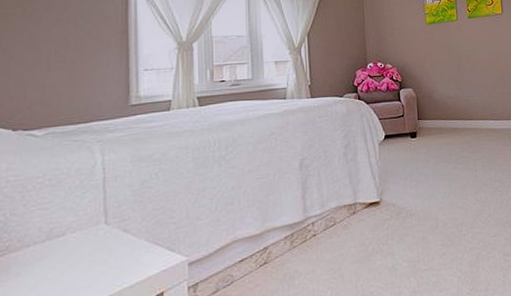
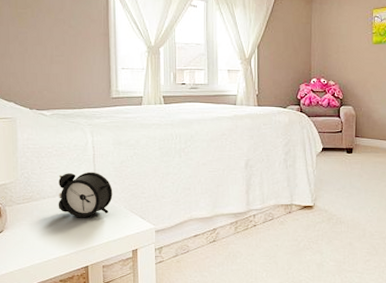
alarm clock: none [49,200,130,265] -> present [58,171,113,218]

